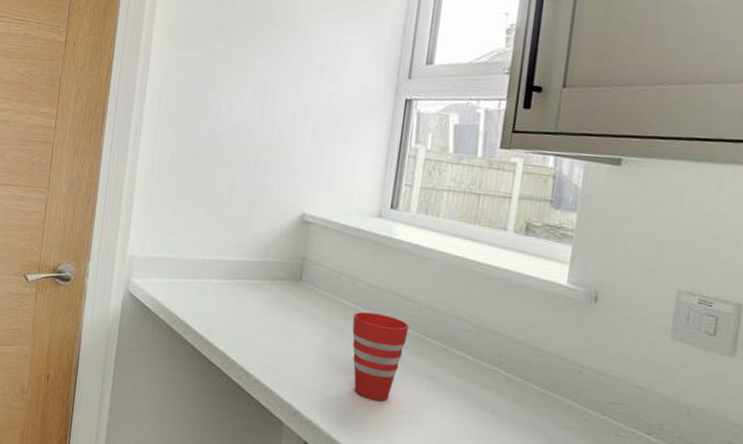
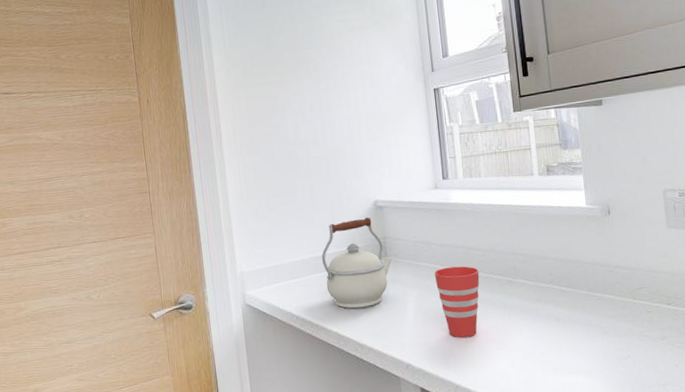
kettle: none [222,227,307,333] -> present [322,217,392,309]

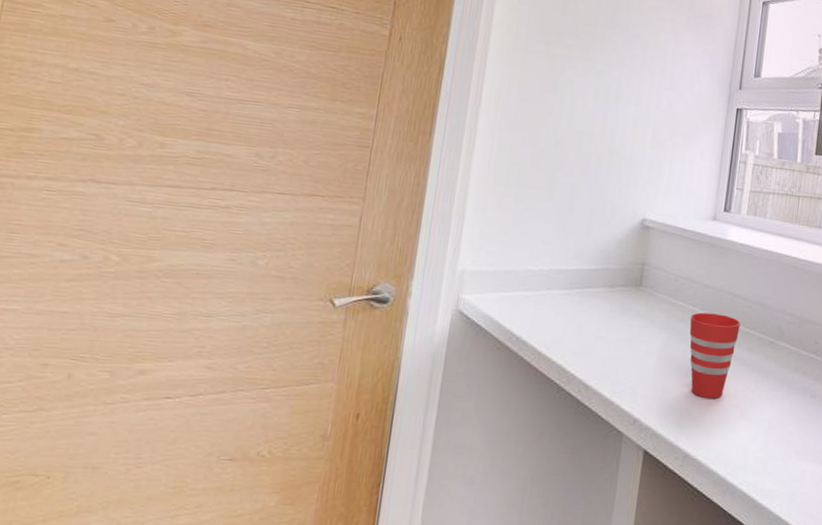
kettle: present [322,217,392,309] -> none [562,235,647,342]

